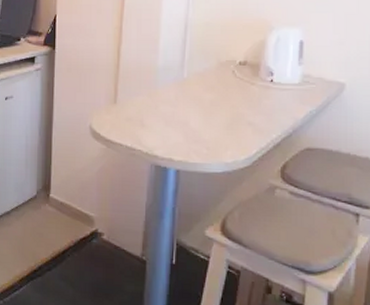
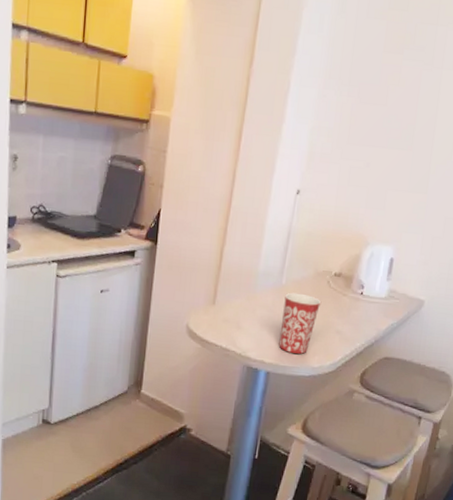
mug: none [186,85,228,149] -> present [278,292,322,354]

